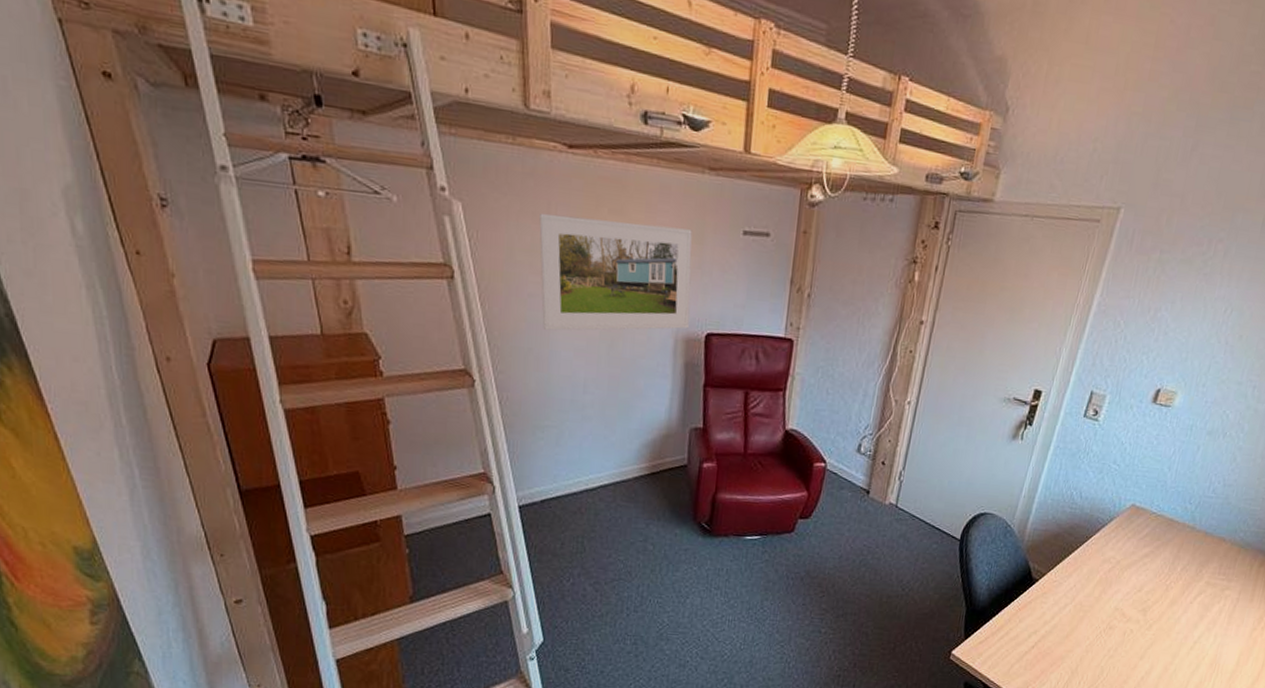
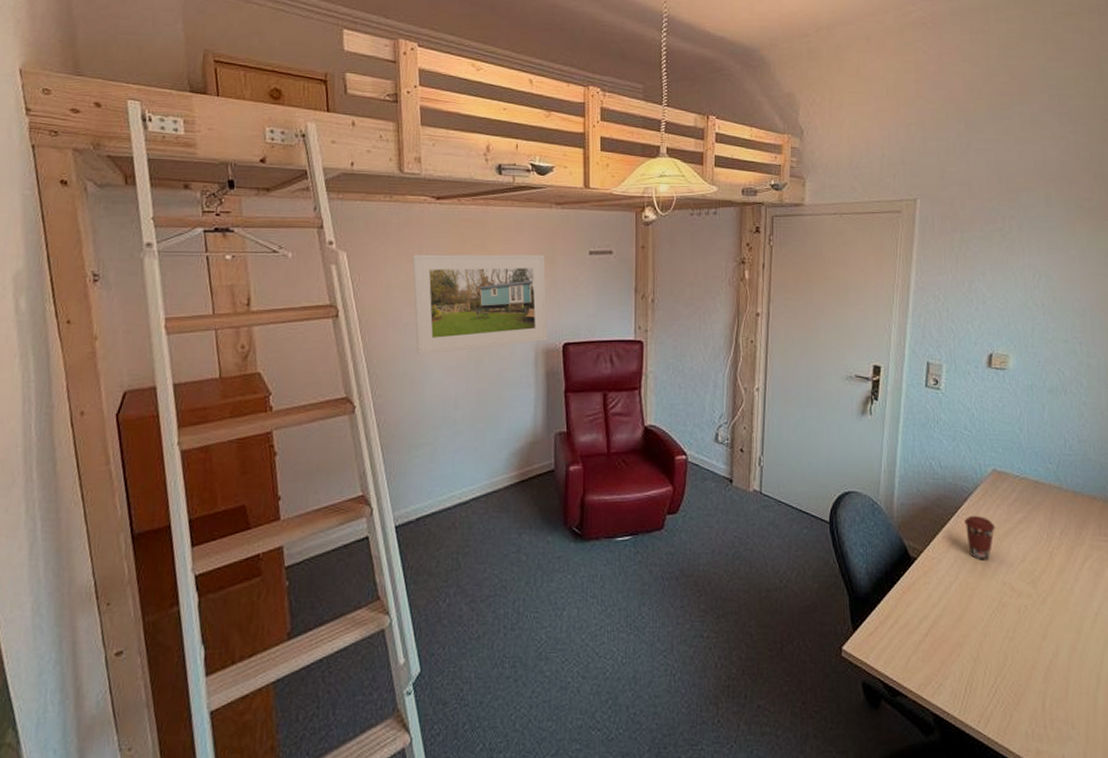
coffee cup: none [1090,545,1121,587] -> present [964,515,996,560]

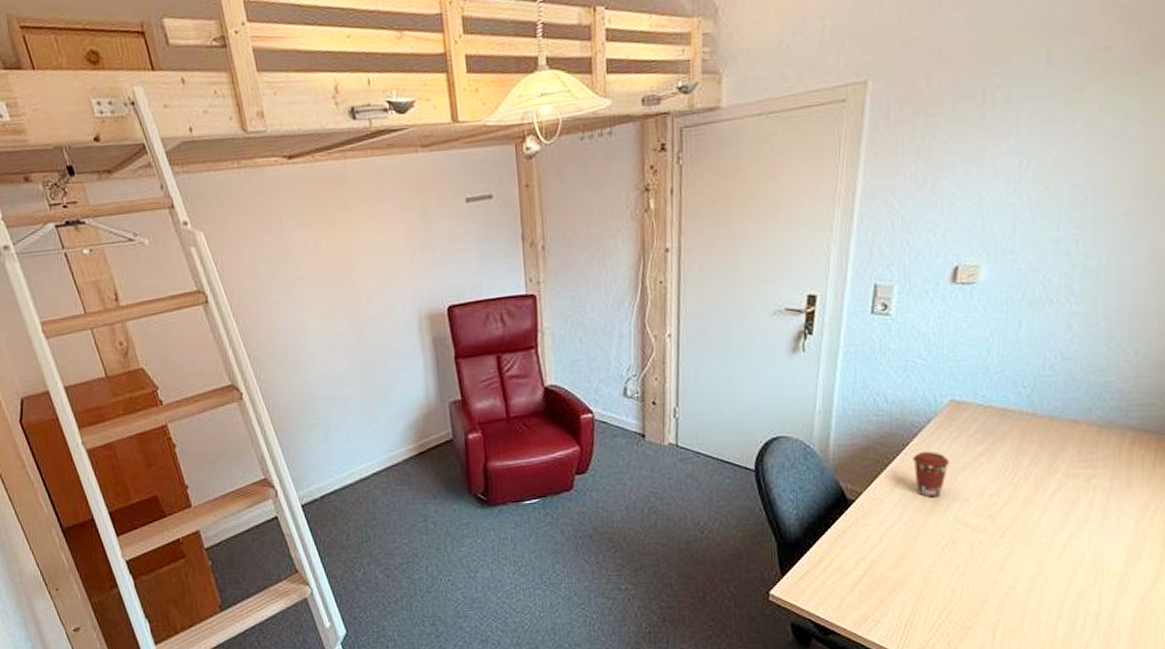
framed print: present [412,254,548,354] -> none [273,209,431,333]

